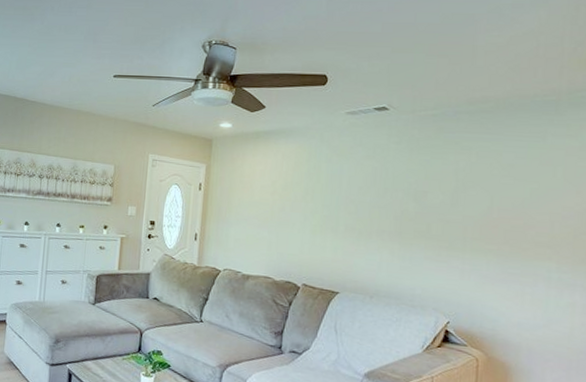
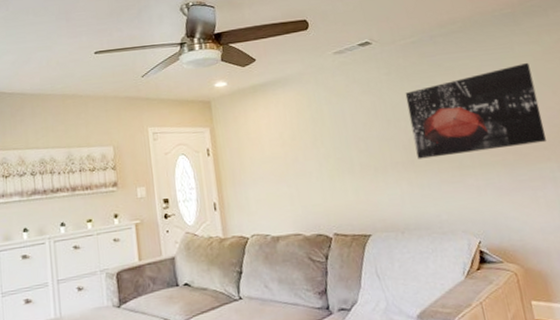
wall art: none [406,156,559,241] -> present [405,62,546,159]

